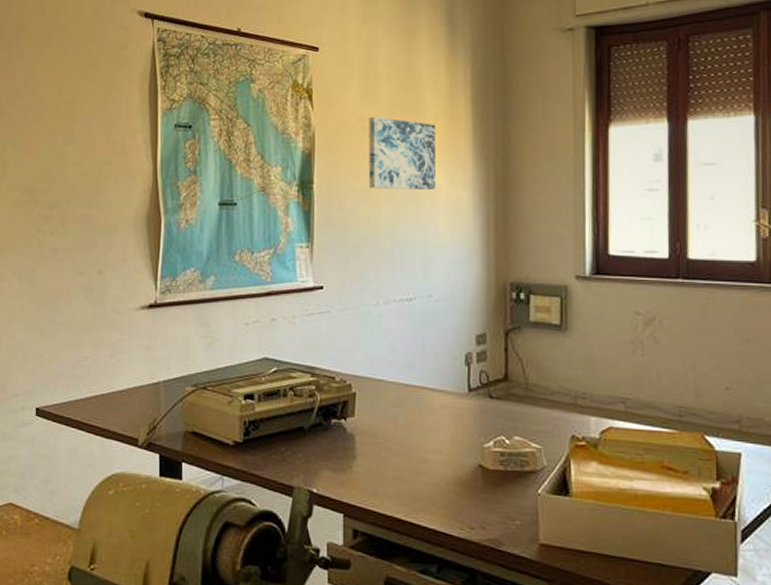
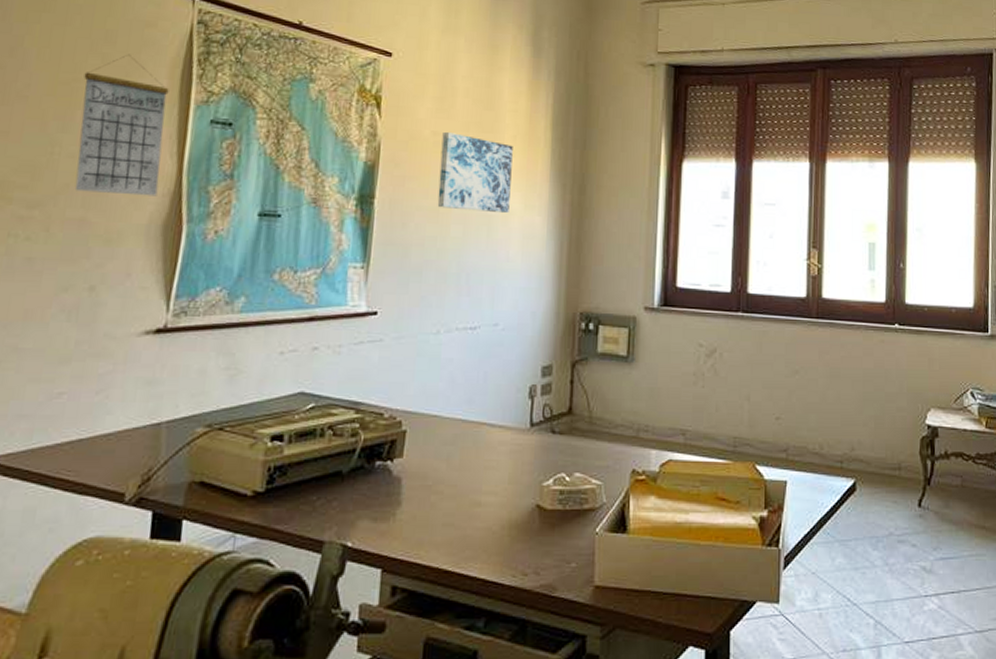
calendar: none [78,74,141,194] -> present [74,54,169,196]

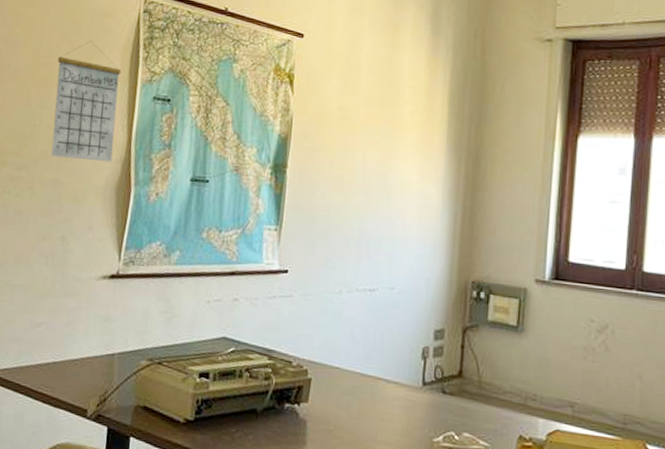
wall art: present [437,132,513,214] -> none [341,108,412,184]

